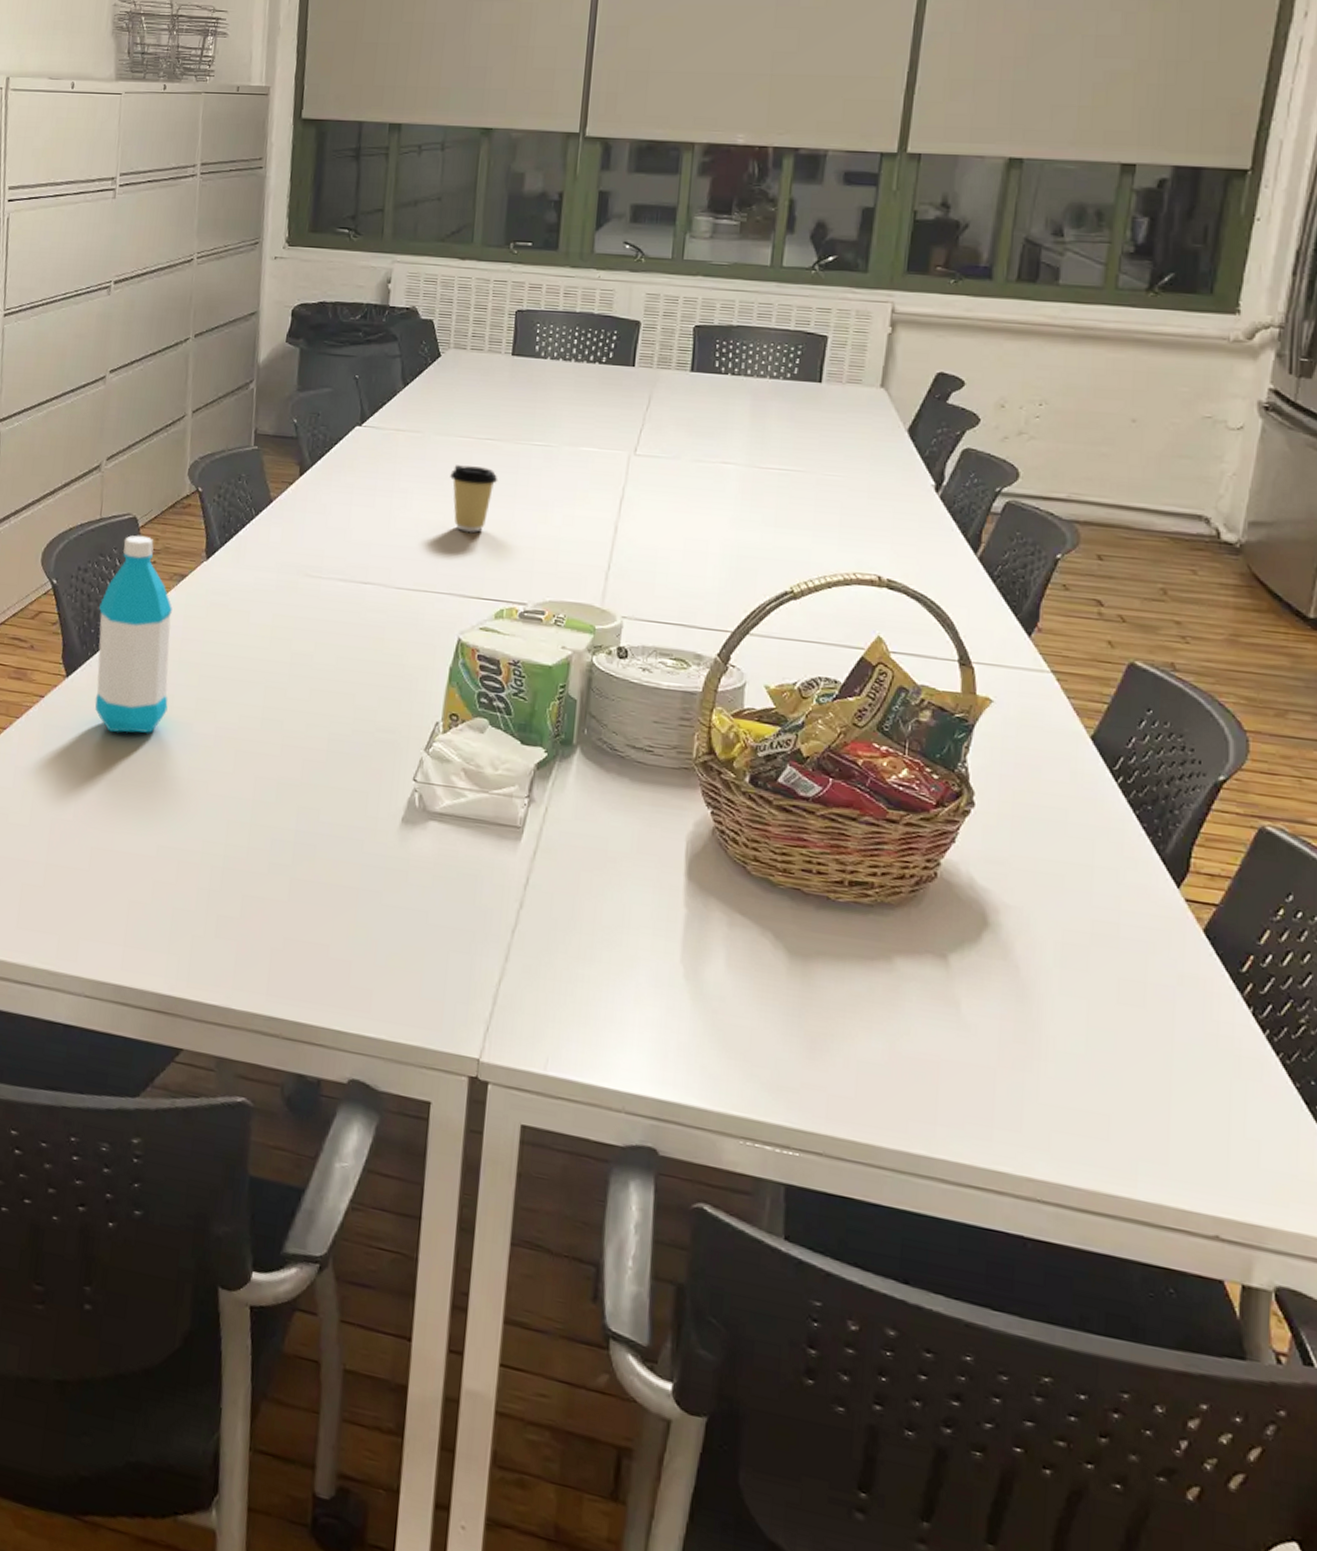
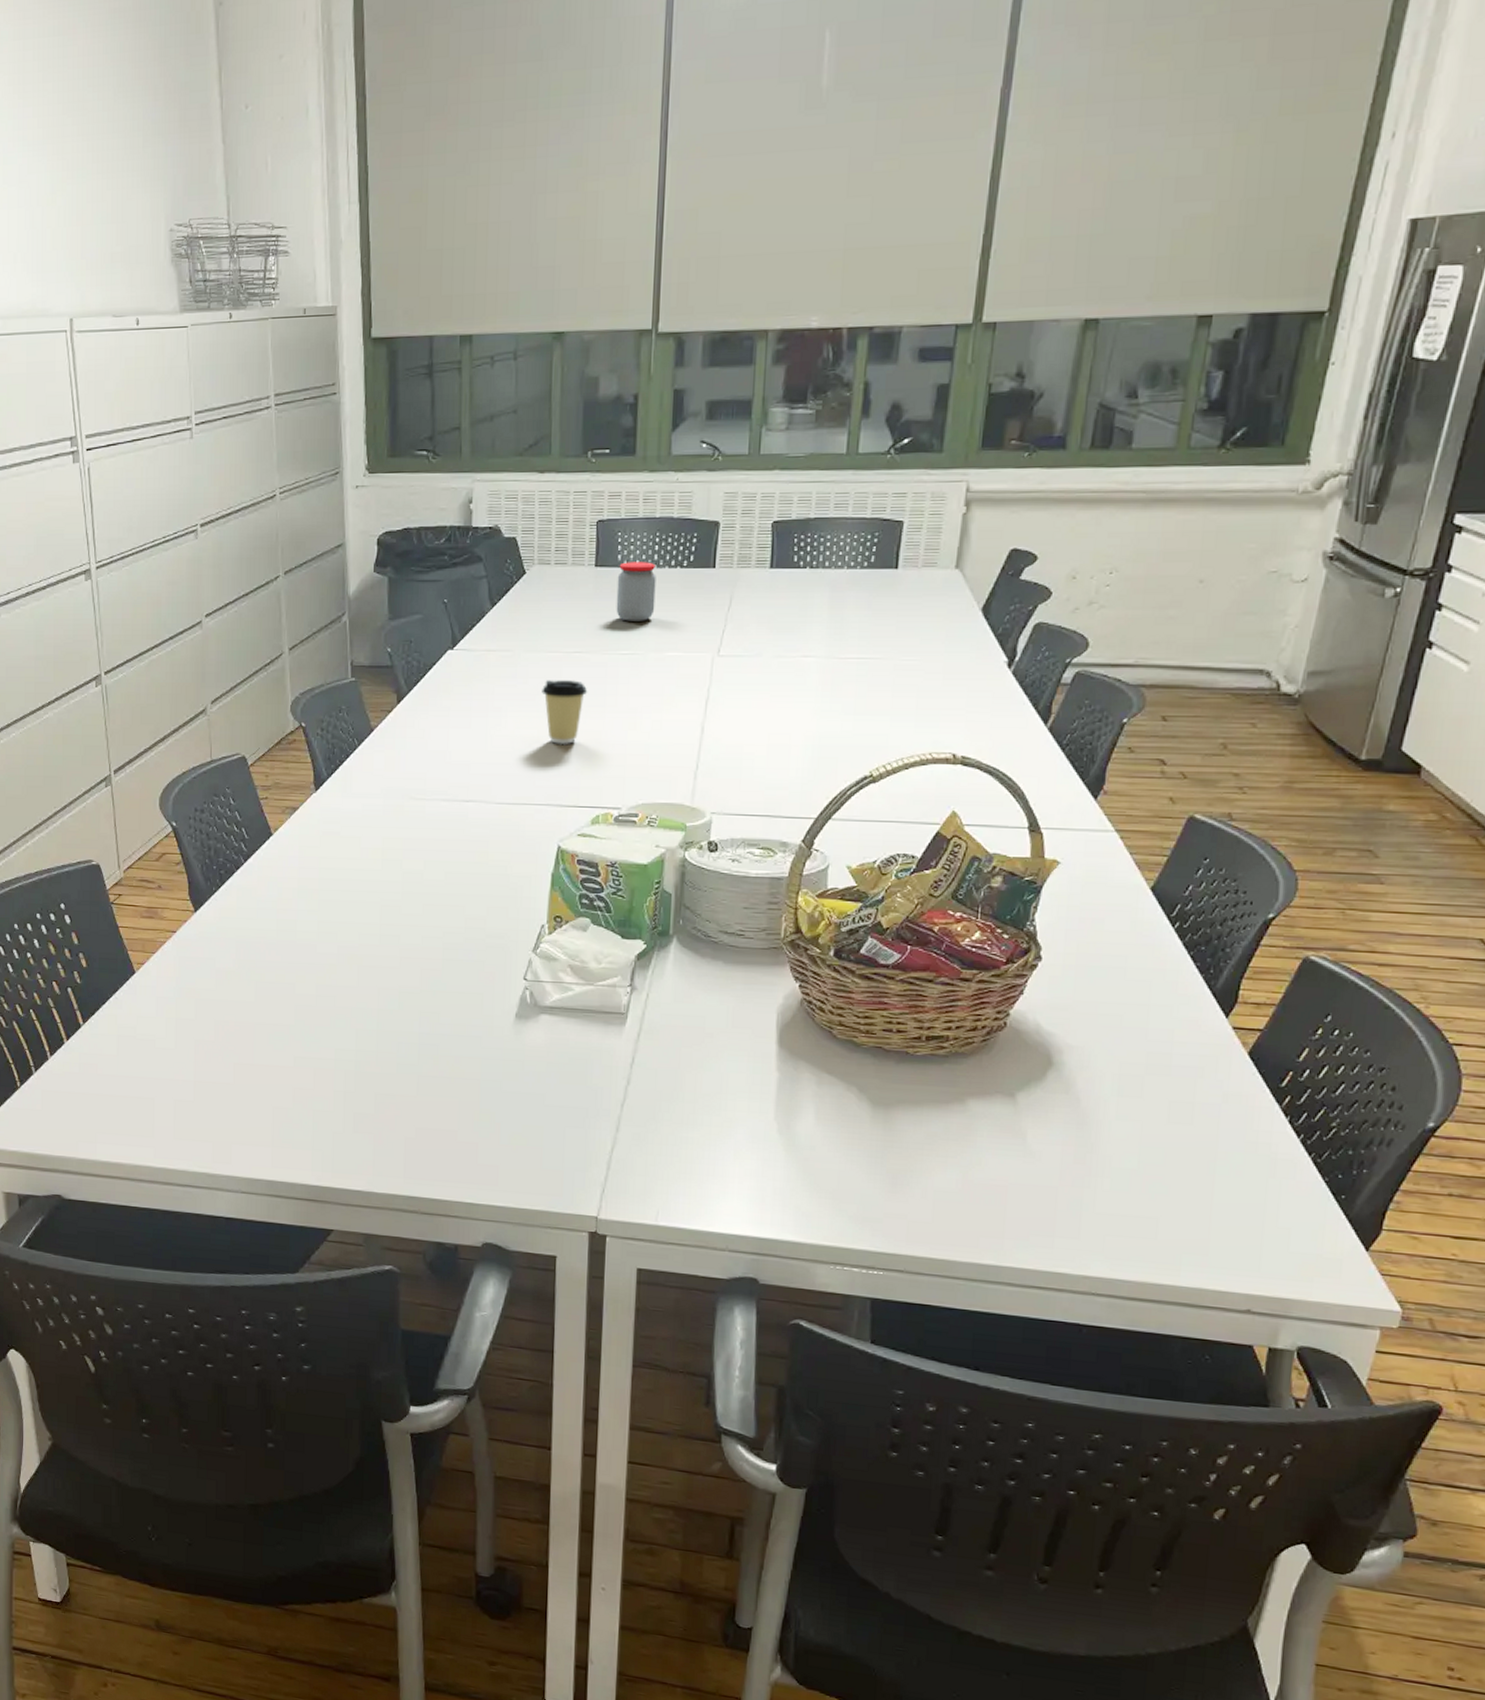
water bottle: present [95,535,172,733] -> none [219,773,292,959]
jar: none [531,353,574,414] -> present [616,562,656,621]

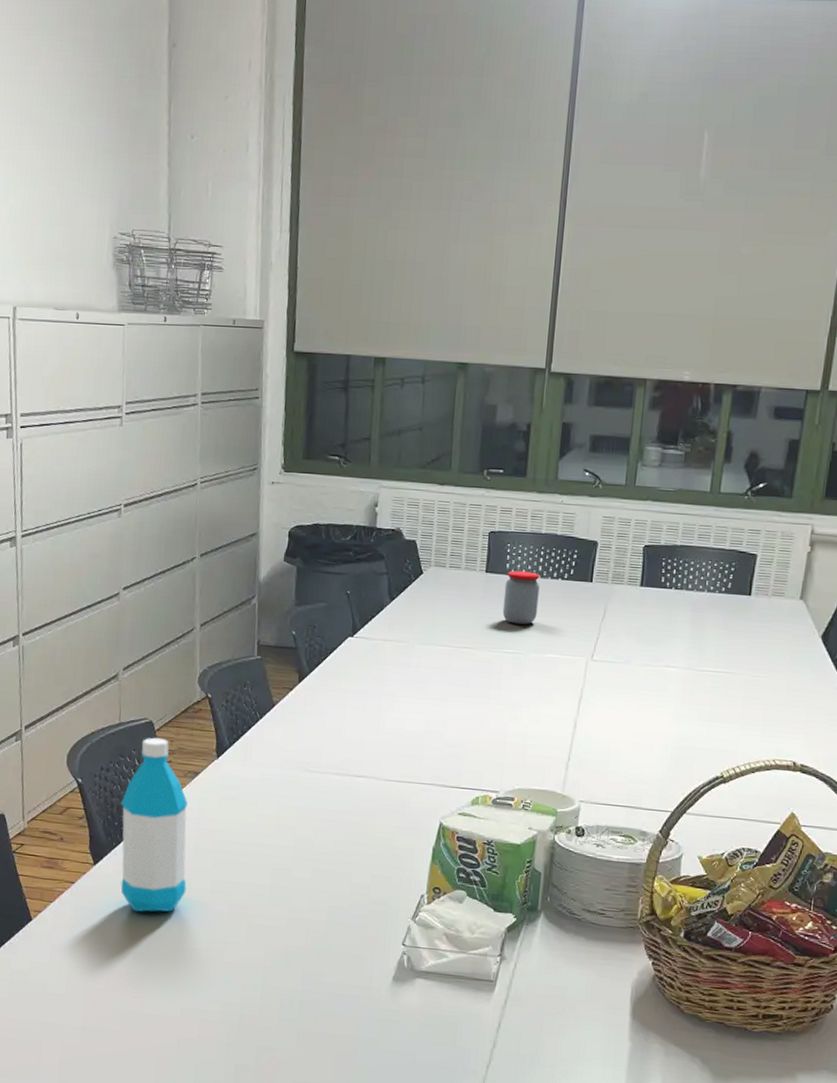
water bottle: none [219,773,292,959] -> present [121,737,188,912]
coffee cup: present [542,680,588,745] -> none [432,671,474,731]

